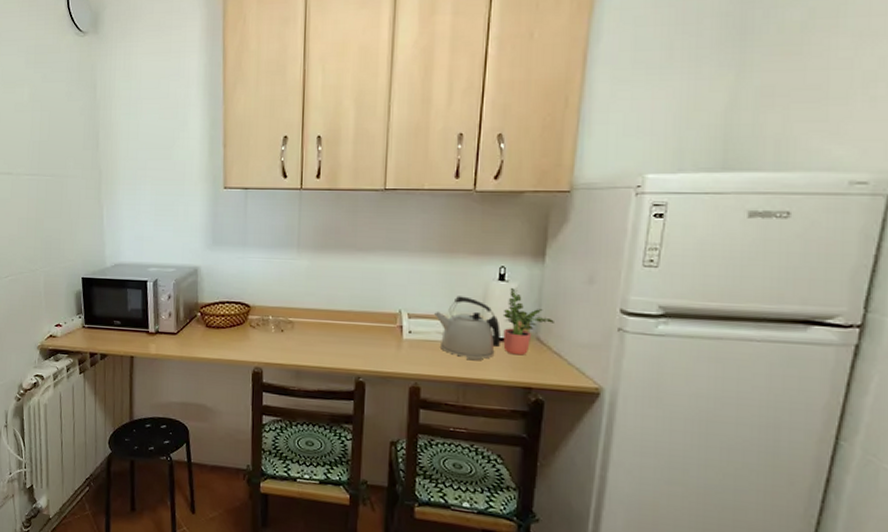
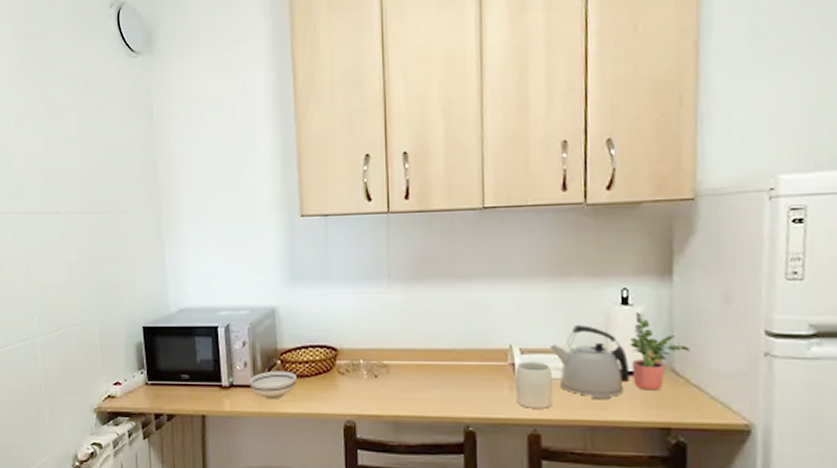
bowl: none [172,321,214,346] -> present [249,370,297,400]
mug: none [401,325,434,366] -> present [515,361,553,409]

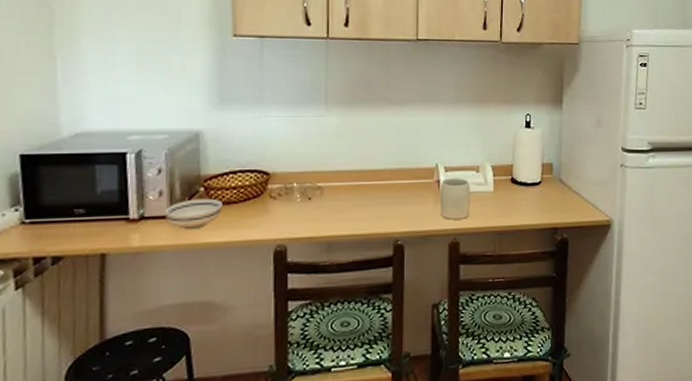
kettle: present [549,325,629,400] -> none [468,145,529,208]
potted plant: present [629,311,690,391] -> none [530,133,572,198]

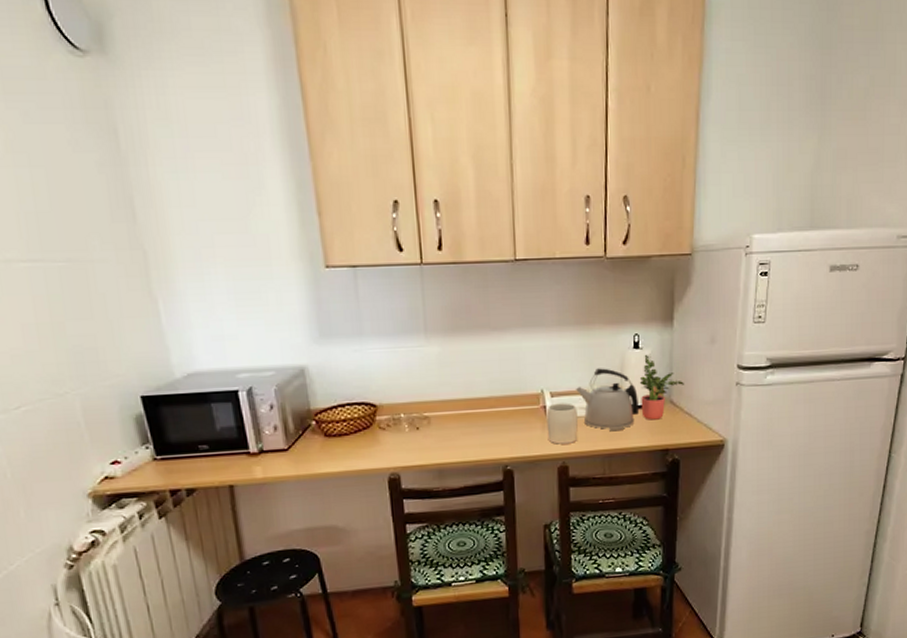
bowl: present [164,198,222,230] -> none [281,431,335,462]
kettle: none [468,145,529,208] -> present [575,368,639,432]
potted plant: none [530,133,572,198] -> present [639,353,684,420]

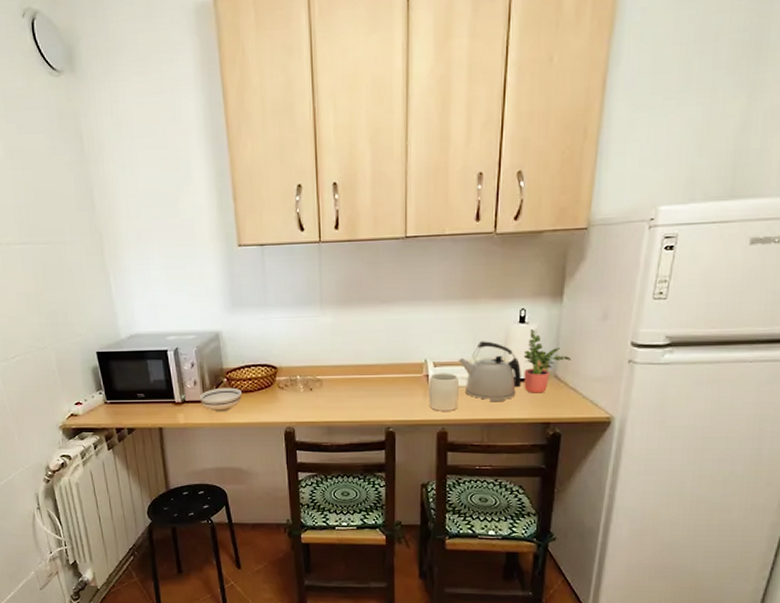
bowl: none [281,431,335,462] -> present [199,387,242,412]

